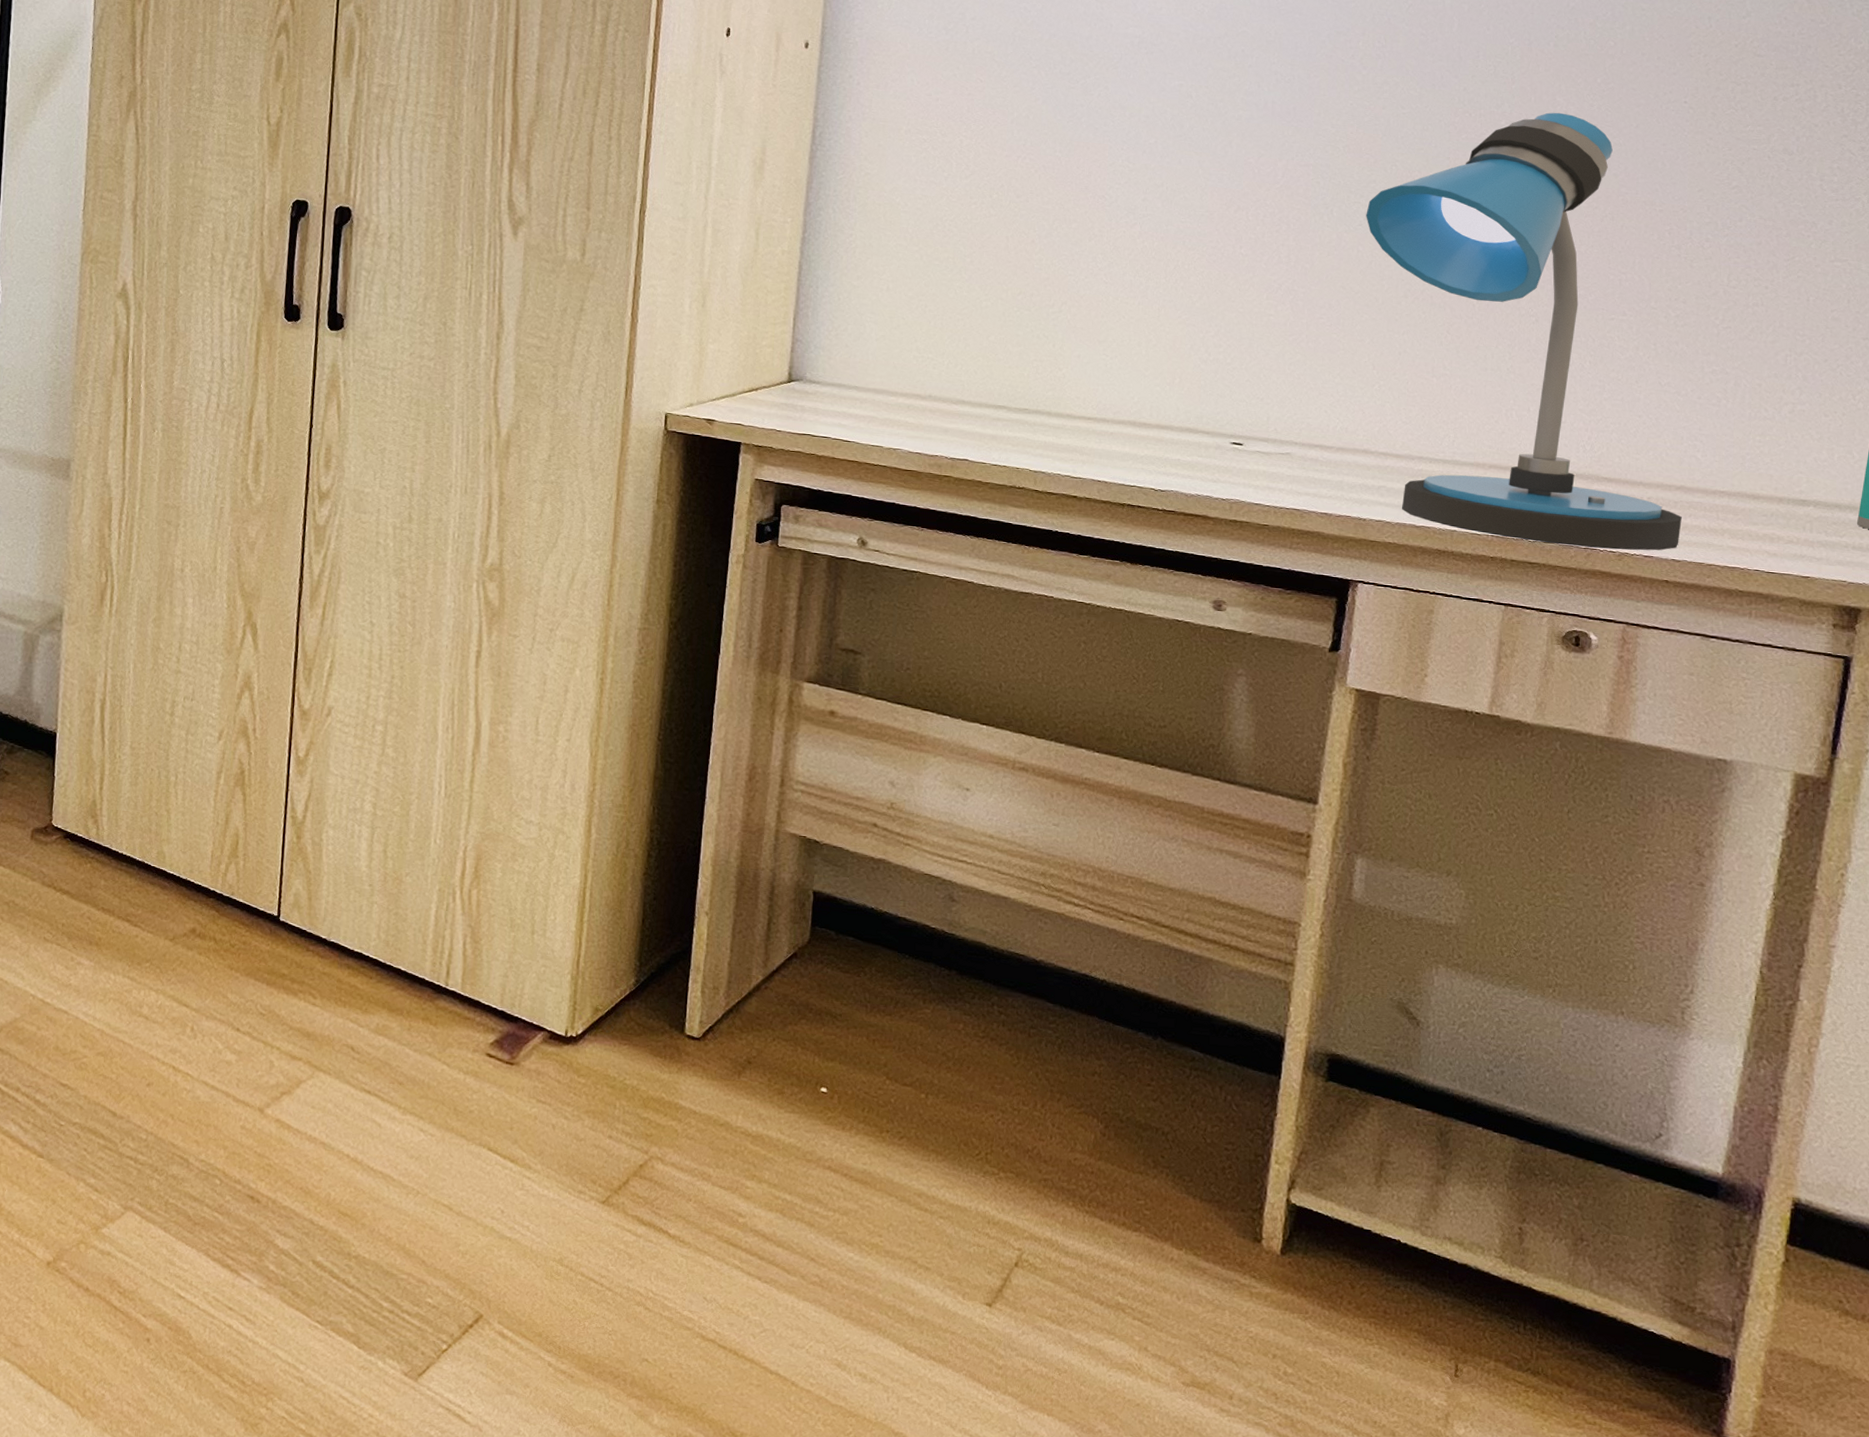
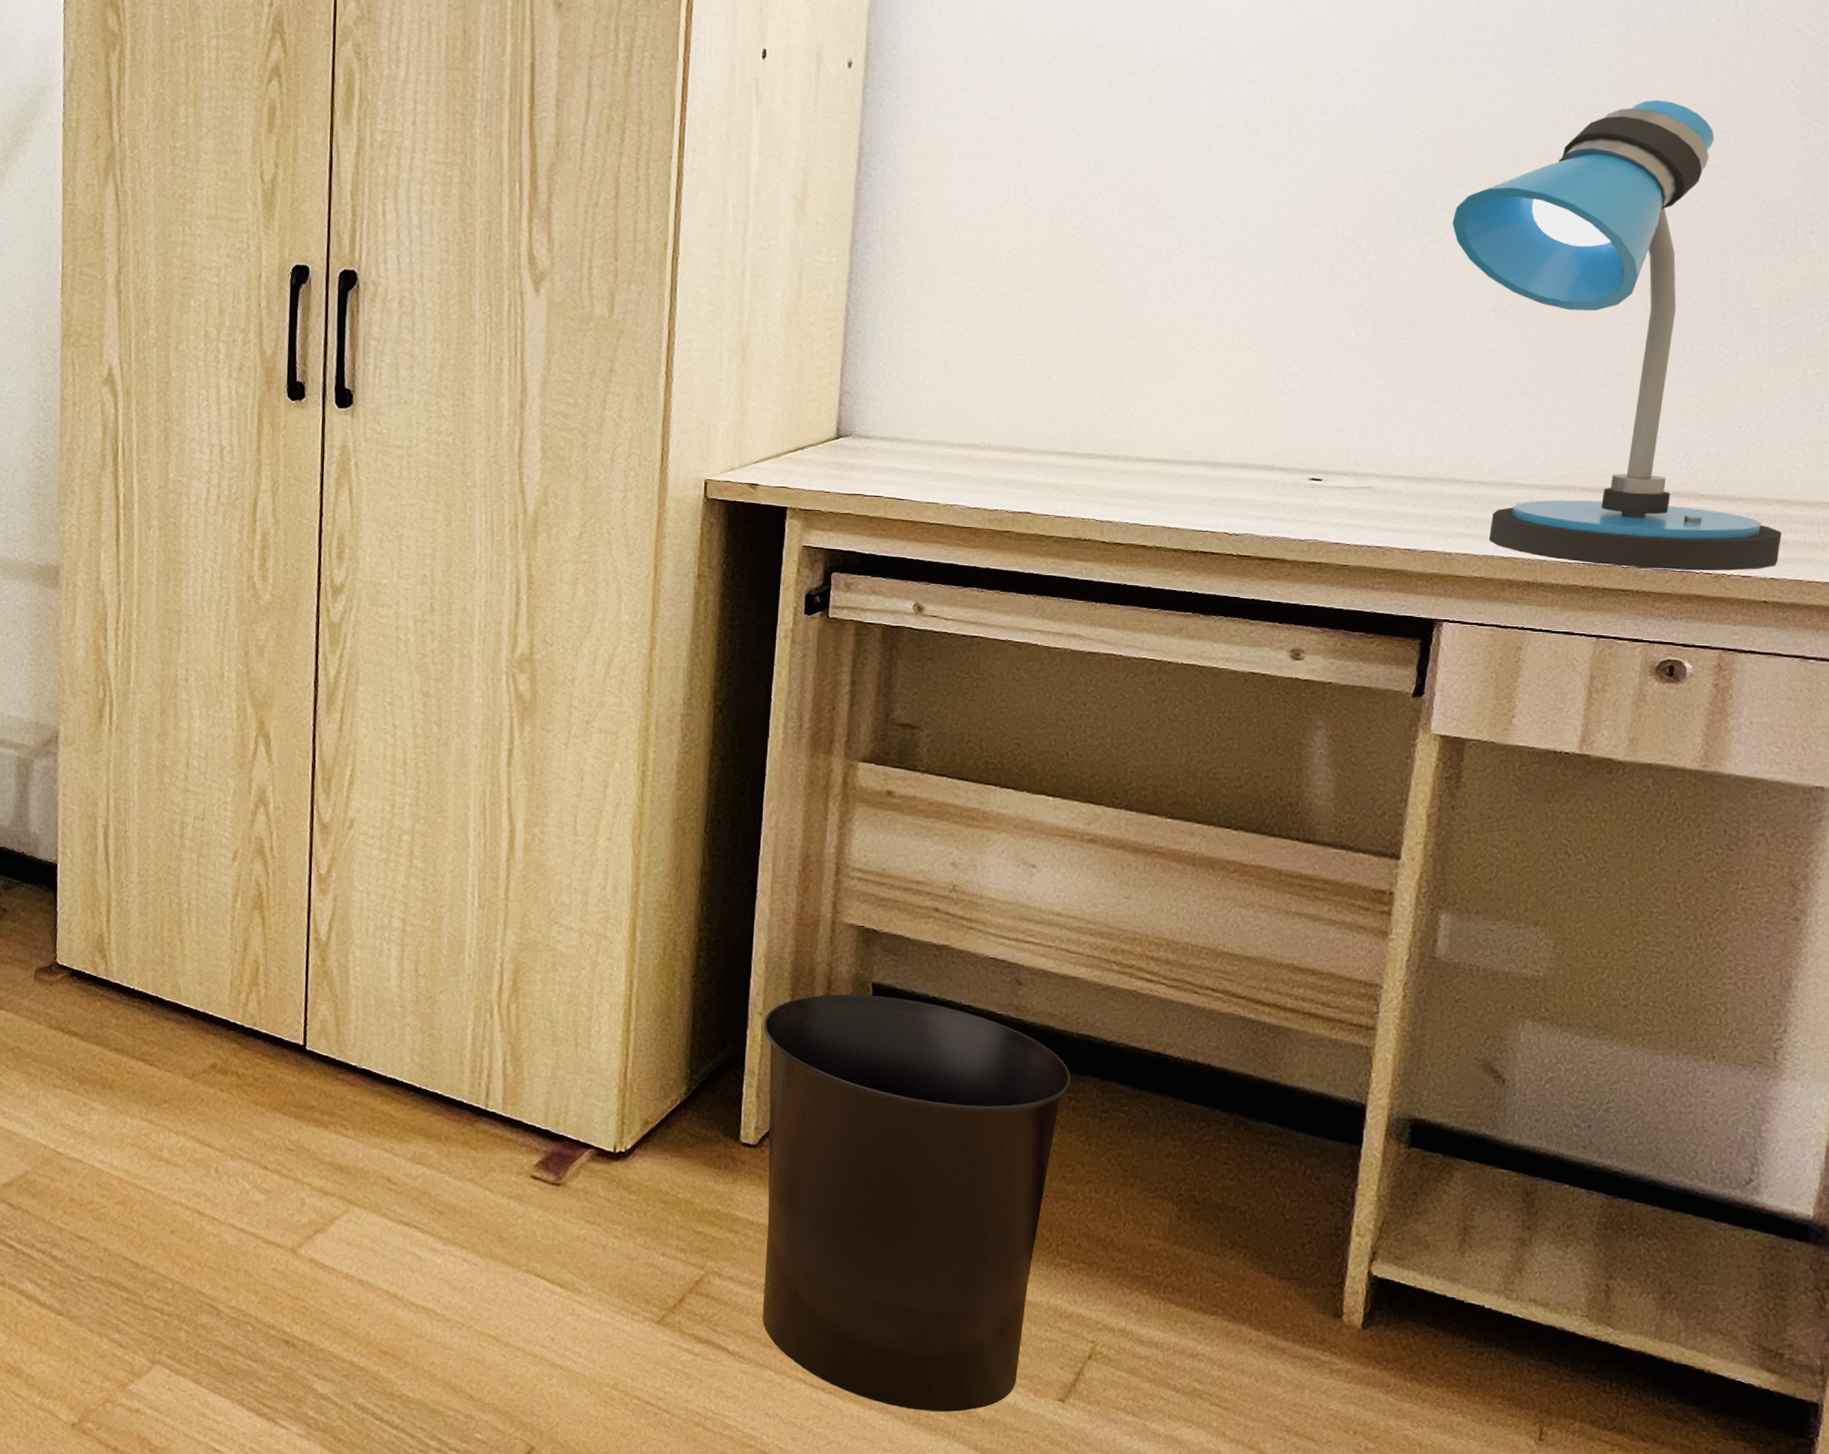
waste bin: none [702,899,1001,1309] -> present [762,994,1071,1412]

